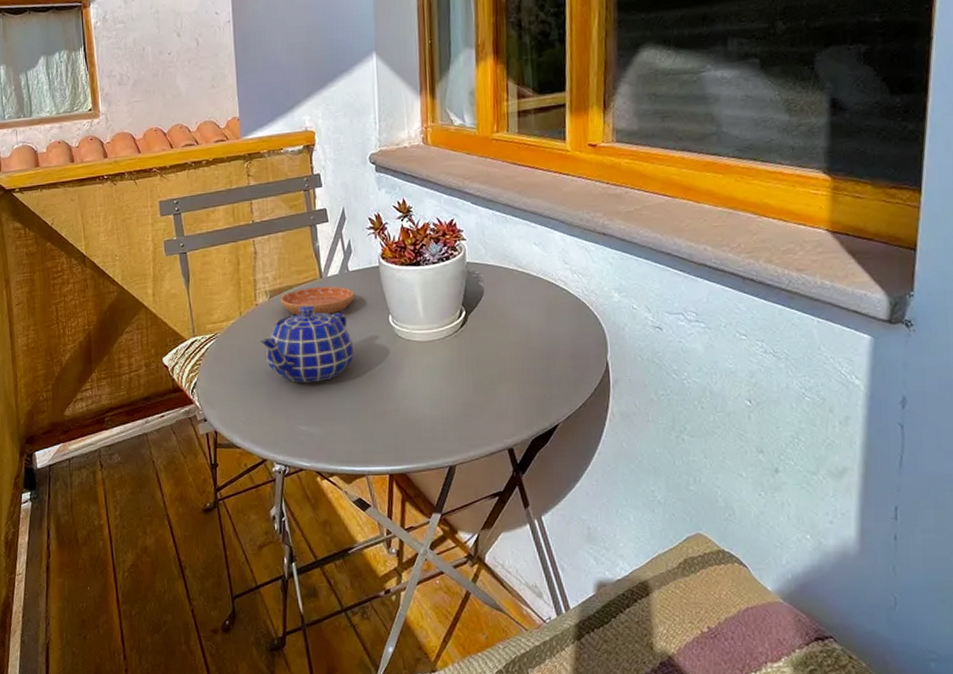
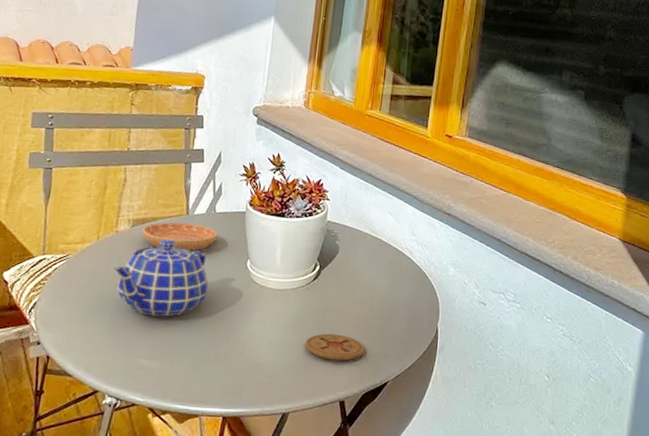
coaster: none [462,380,528,408] -> present [305,333,365,361]

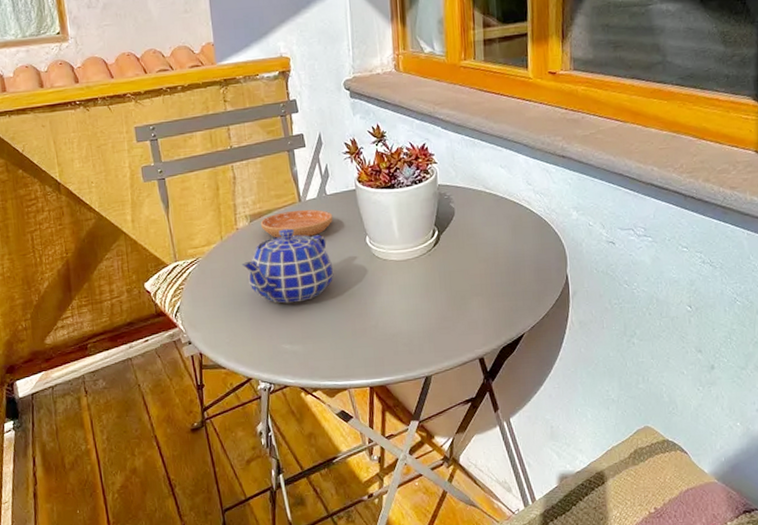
coaster: present [305,333,365,361] -> none [436,295,496,321]

